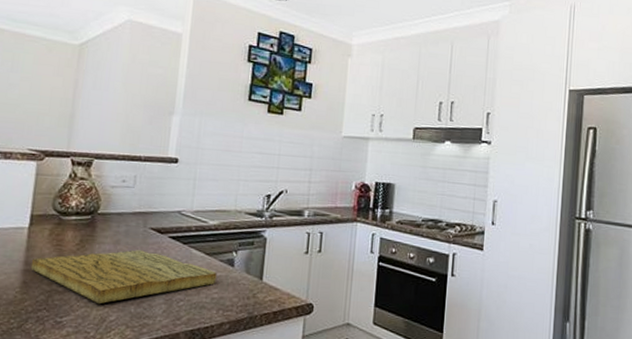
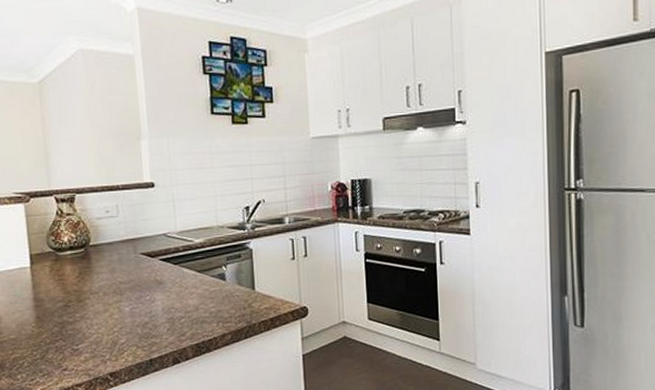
cutting board: present [30,250,217,304] -> none [39,275,211,330]

